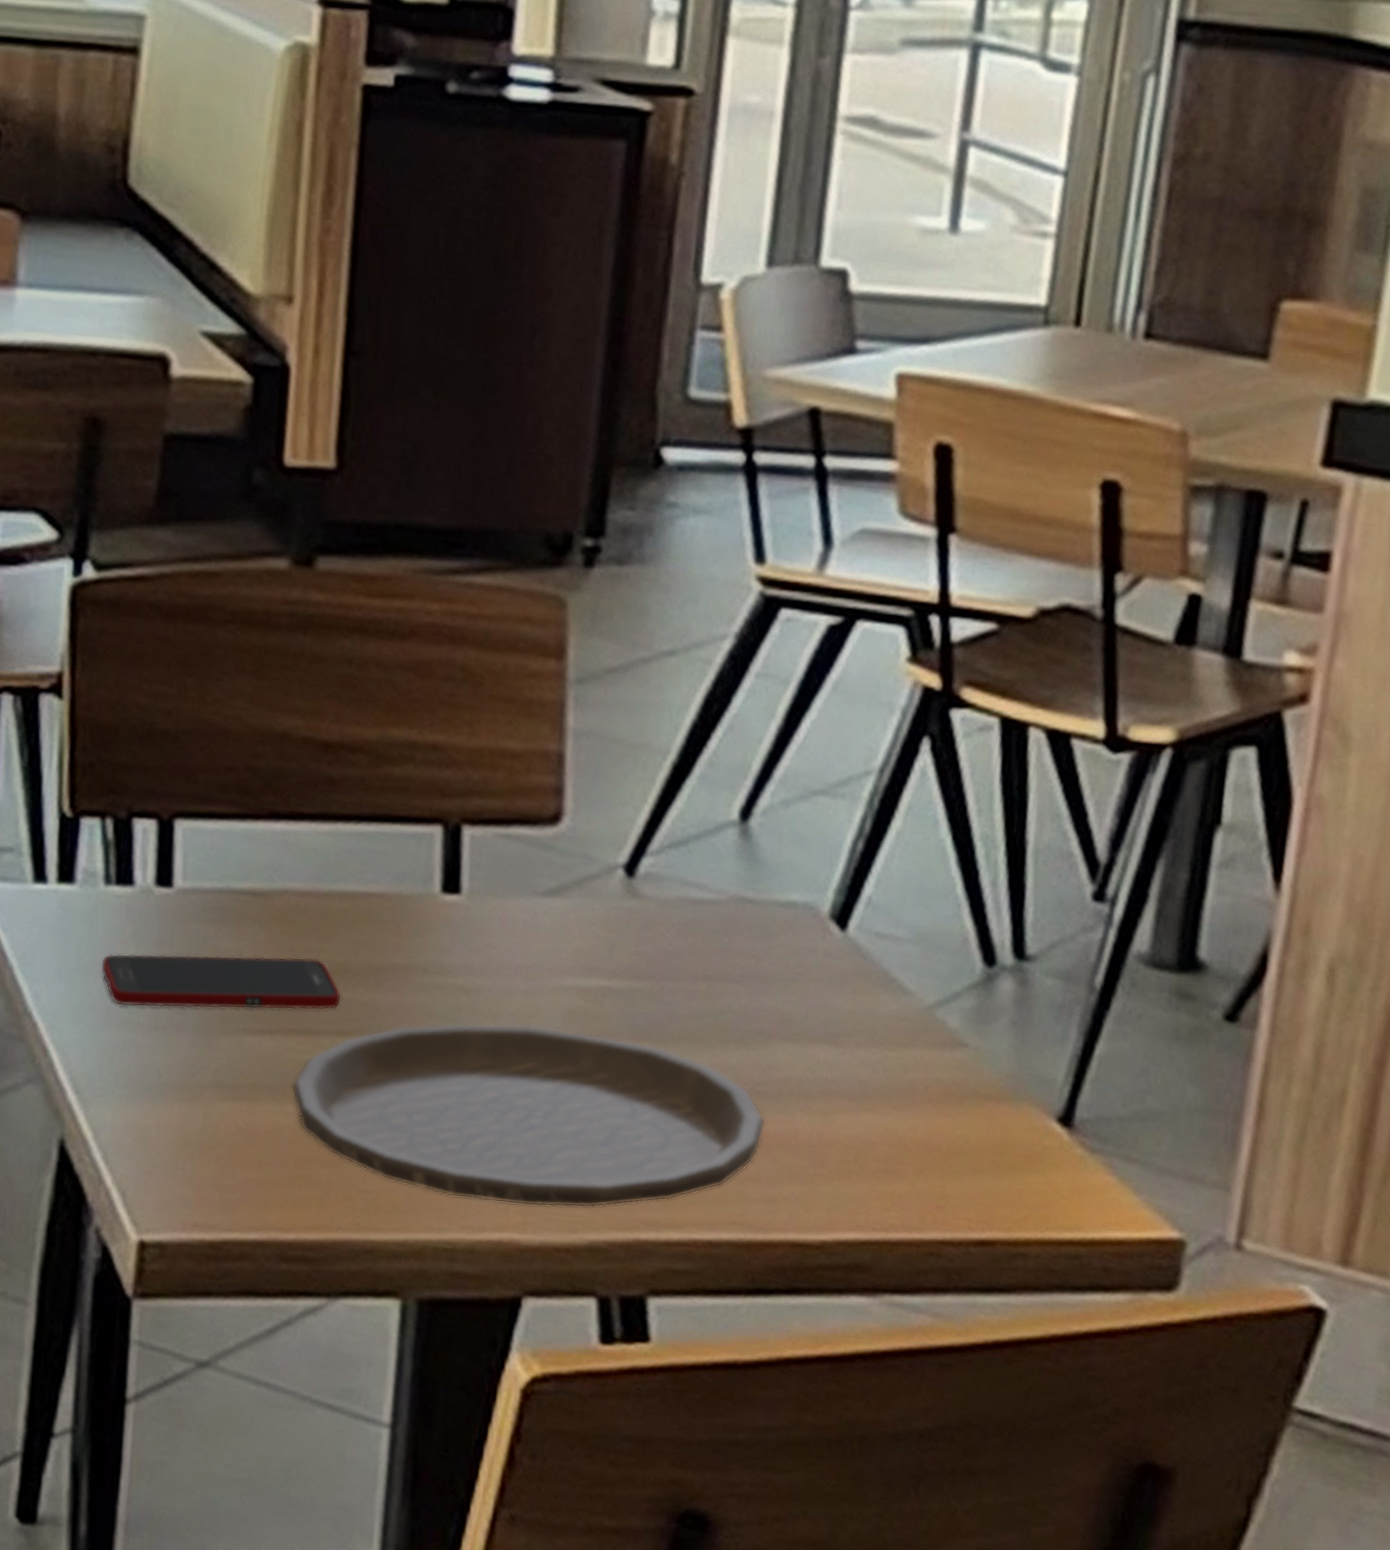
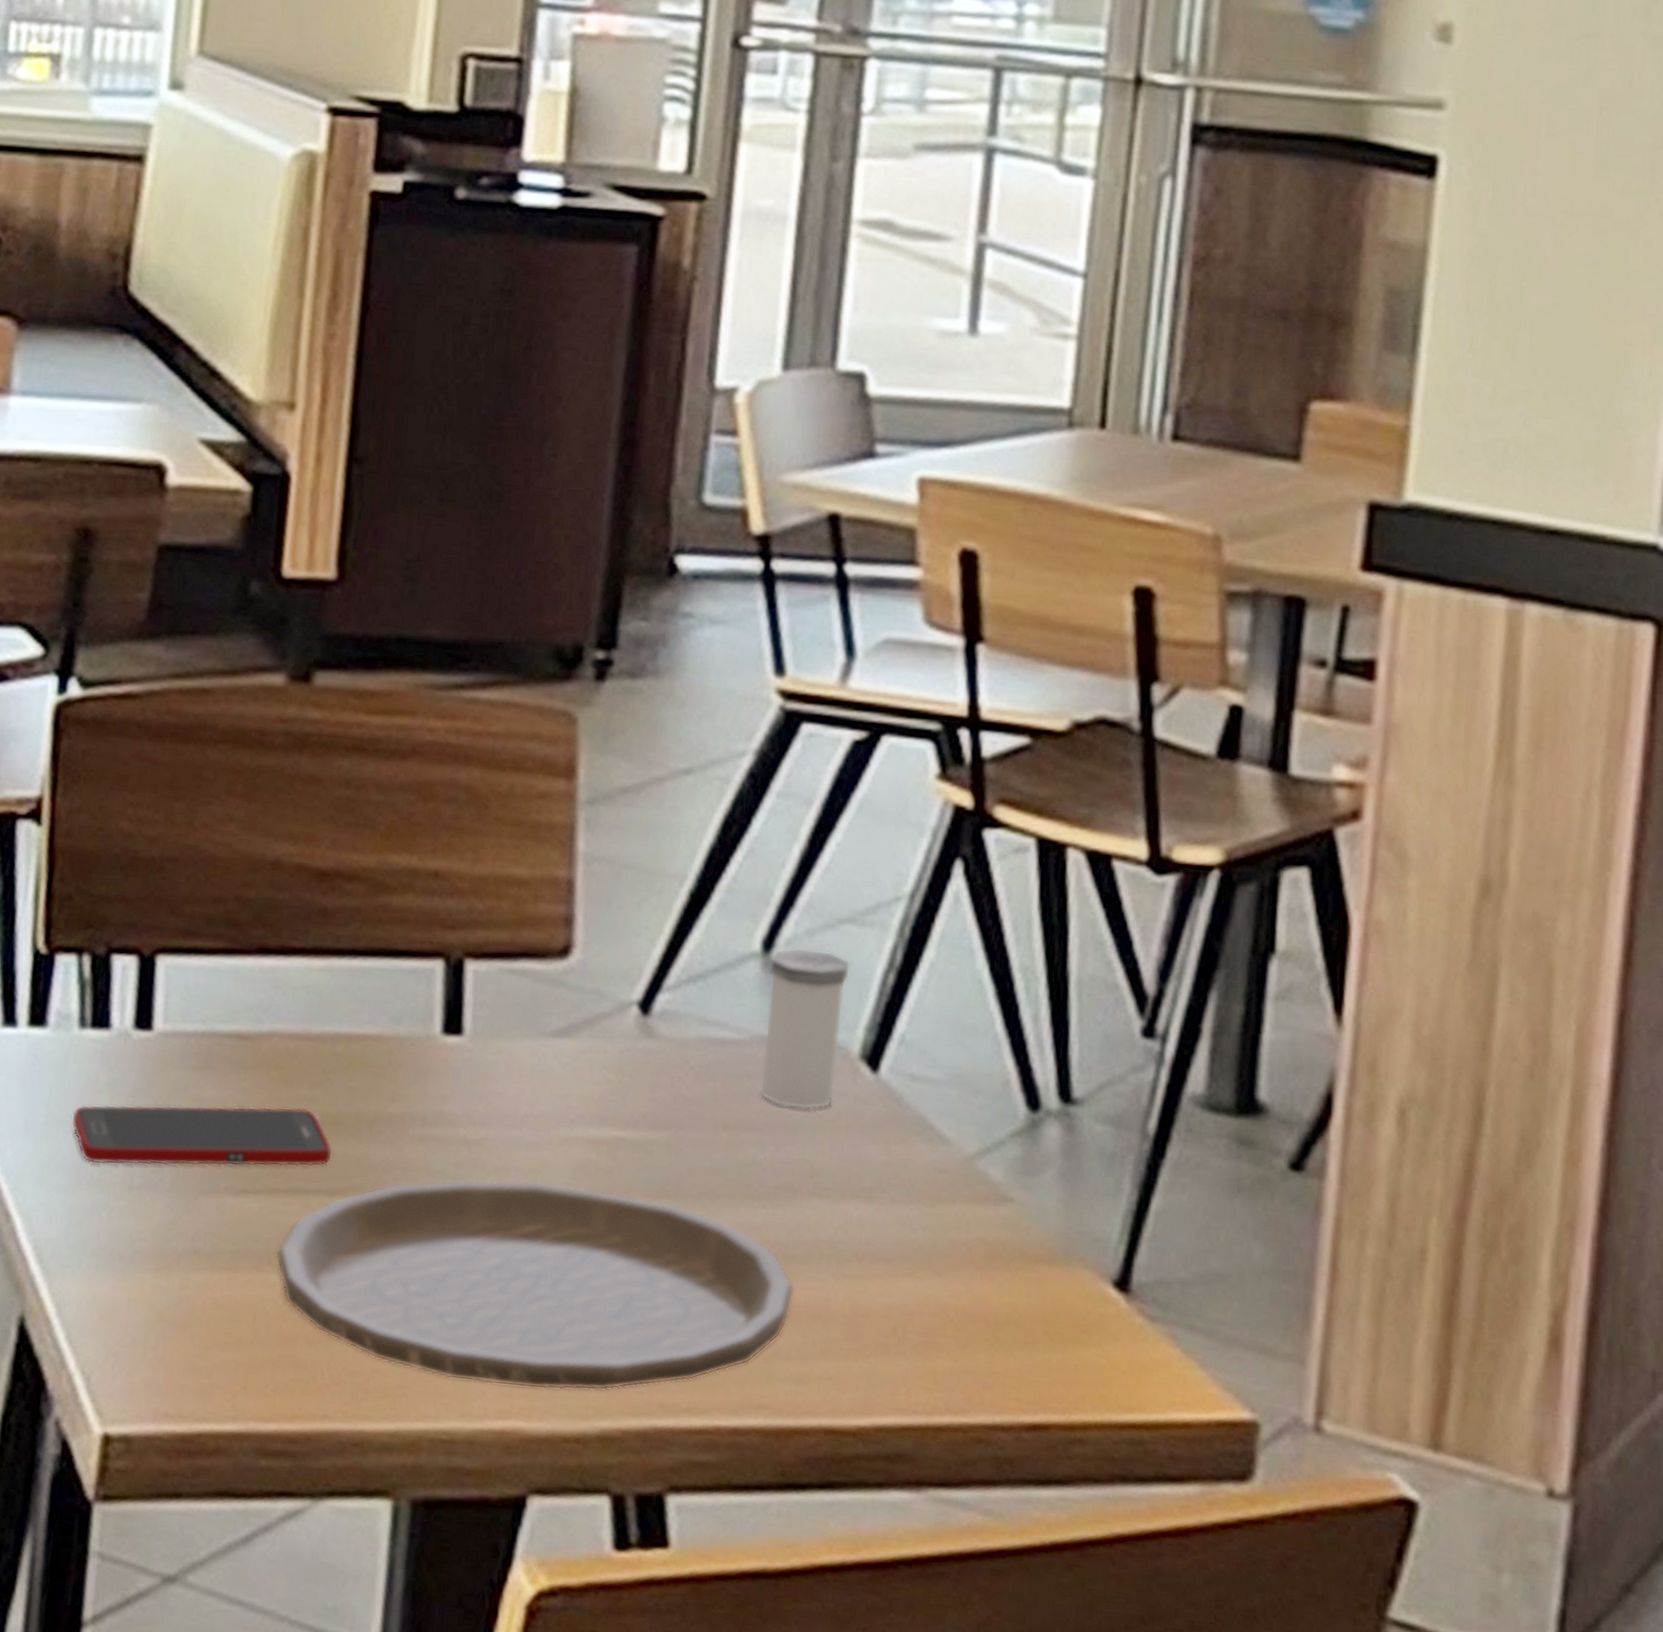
salt shaker: none [736,817,823,964] -> present [760,948,851,1110]

